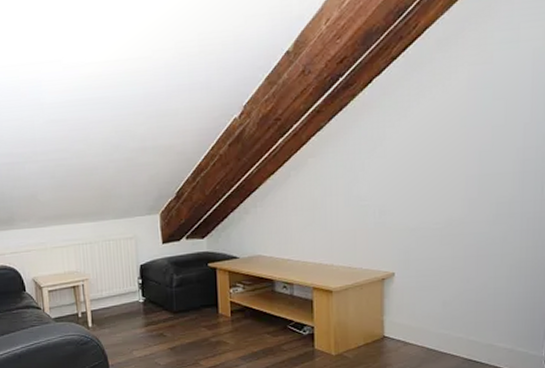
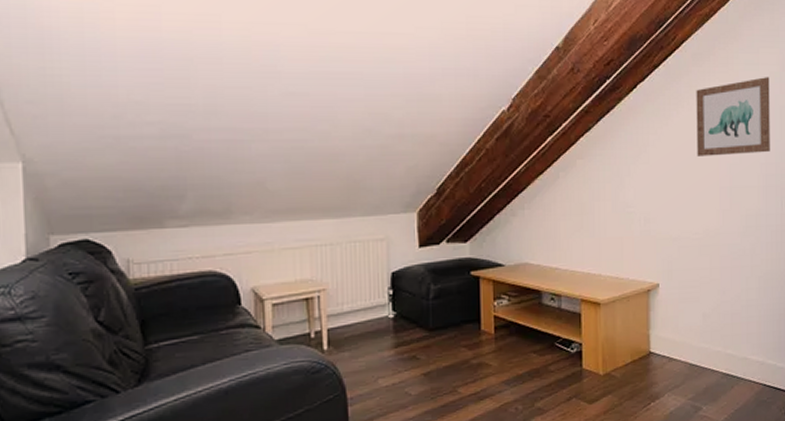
wall art: none [440,54,532,146] -> present [696,77,770,157]

